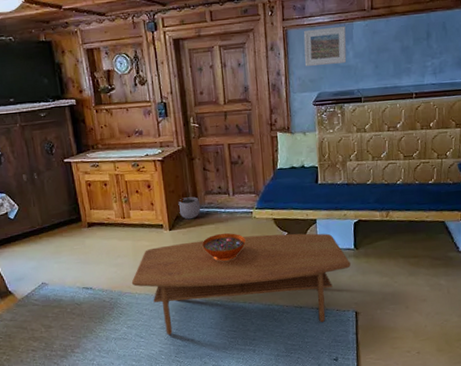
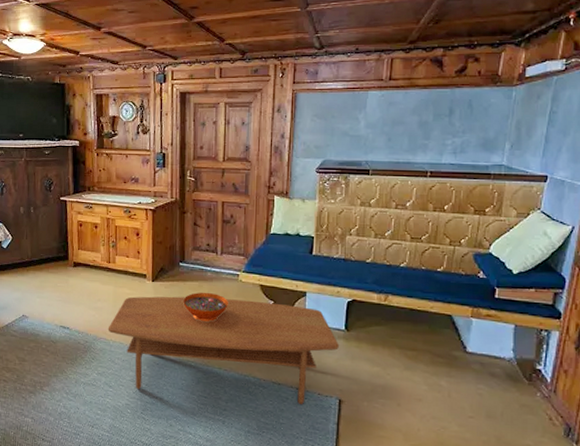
plant pot: present [178,192,201,220] -> none [164,246,187,273]
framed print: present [303,25,347,66] -> none [311,94,359,132]

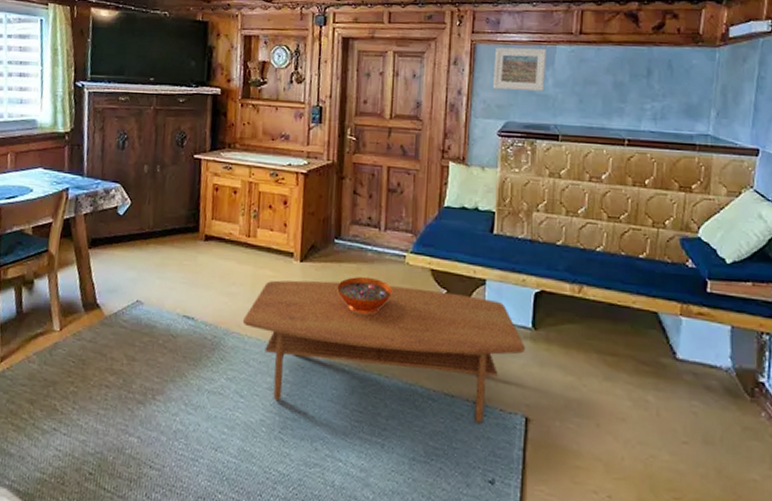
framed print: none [311,94,359,132] -> present [492,47,546,91]

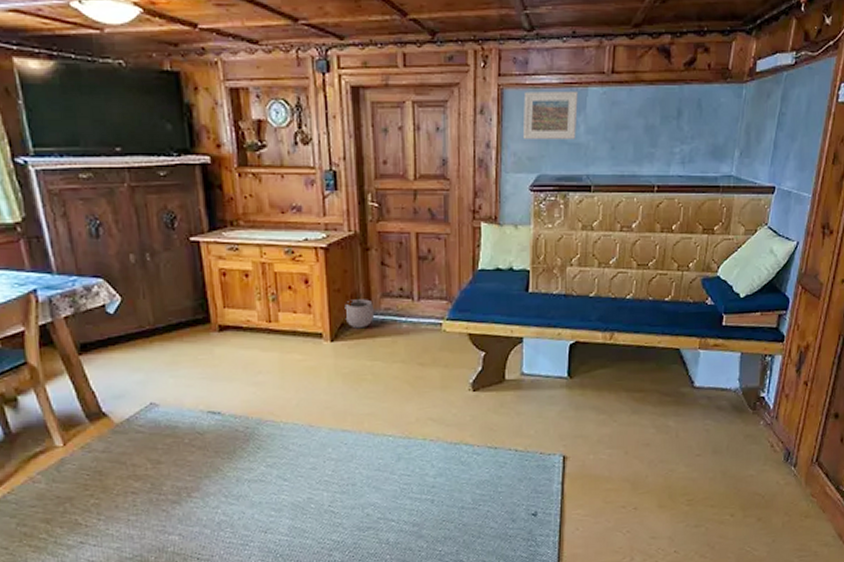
coffee table: present [242,280,525,424] -> none [275,353,561,478]
plant pot: none [315,218,344,252] -> present [344,293,375,329]
decorative bowl: present [337,276,392,314] -> none [373,348,431,385]

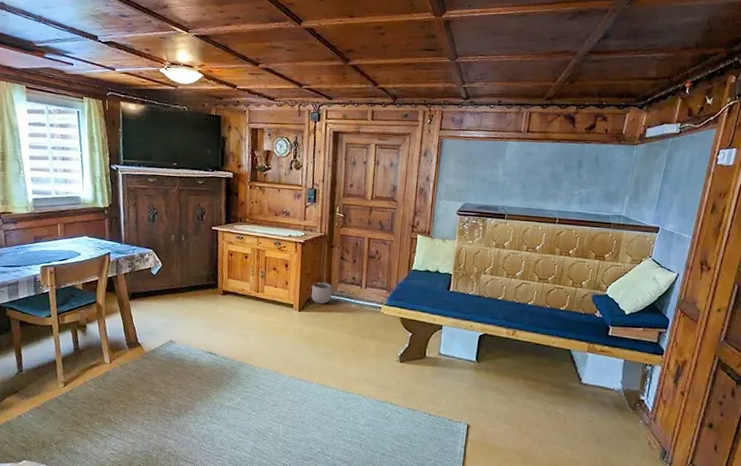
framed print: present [522,90,578,139] -> none [454,142,499,179]

